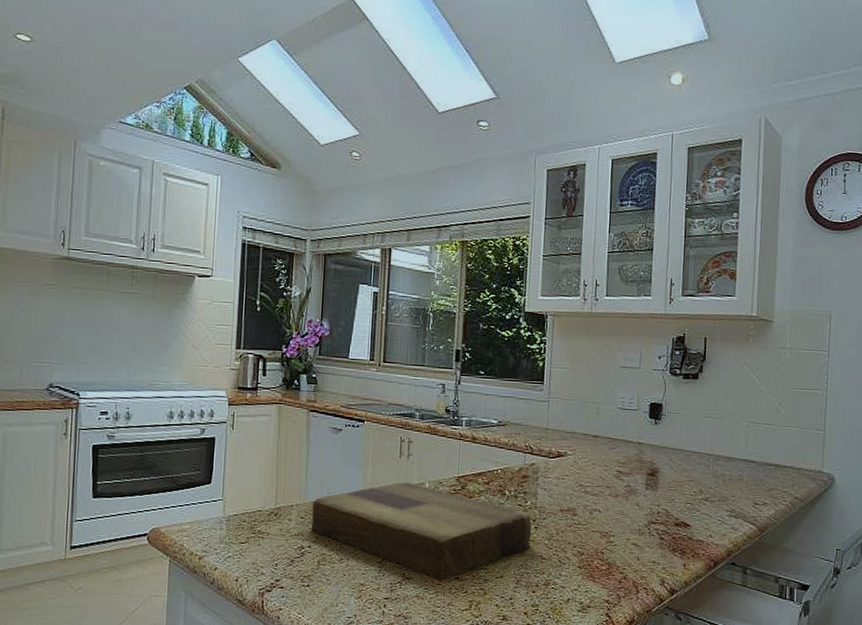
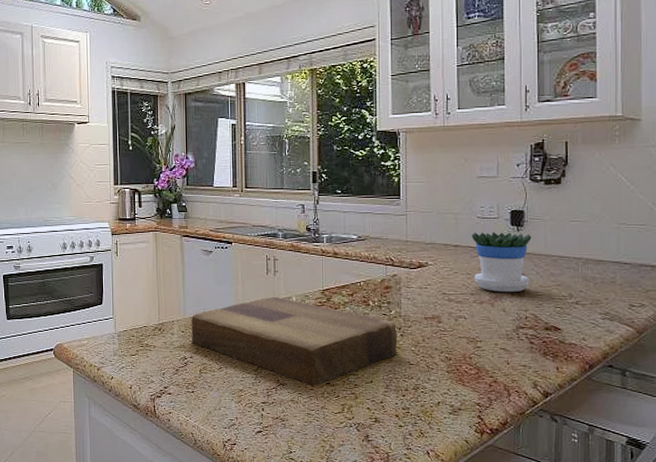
flowerpot: none [611,423,669,487] -> present [471,232,532,293]

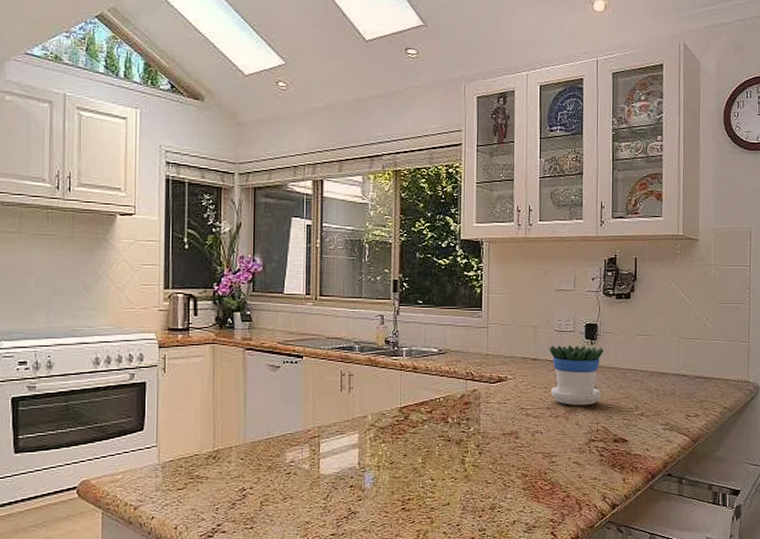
cutting board: present [191,296,398,386] -> none [252,415,476,512]

